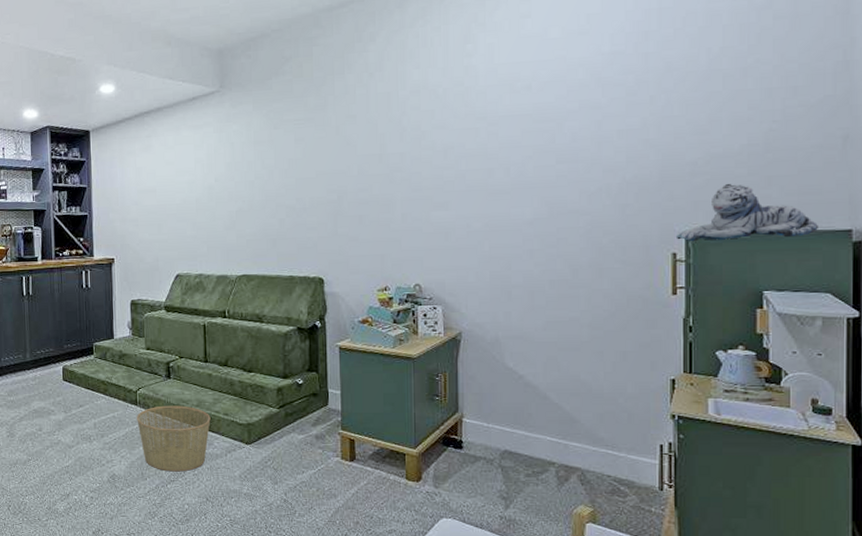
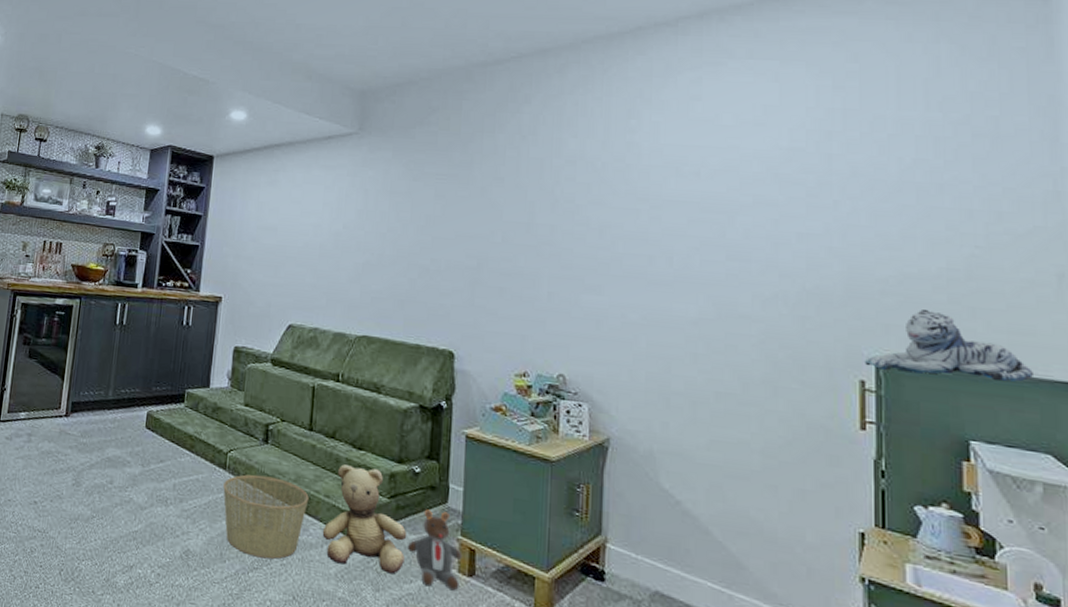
teddy bear: none [225,386,297,469] -> present [322,464,407,575]
teddy bear: none [297,413,344,474] -> present [407,509,463,591]

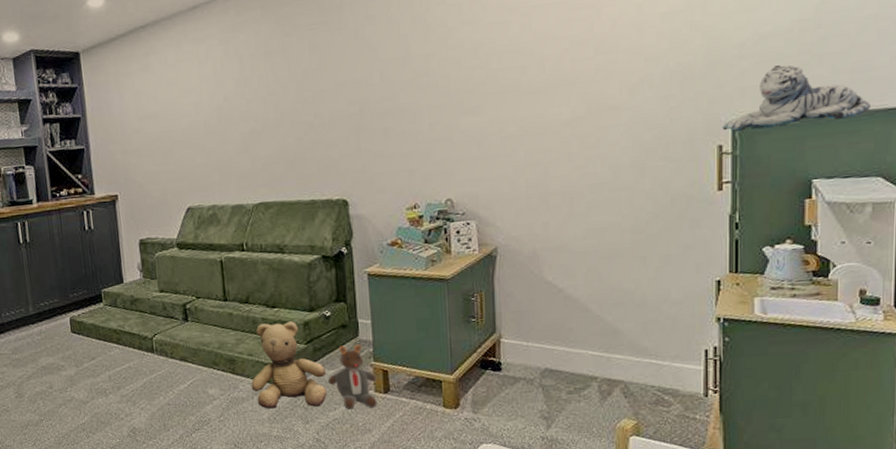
basket: present [223,474,309,559] -> none [154,349,234,420]

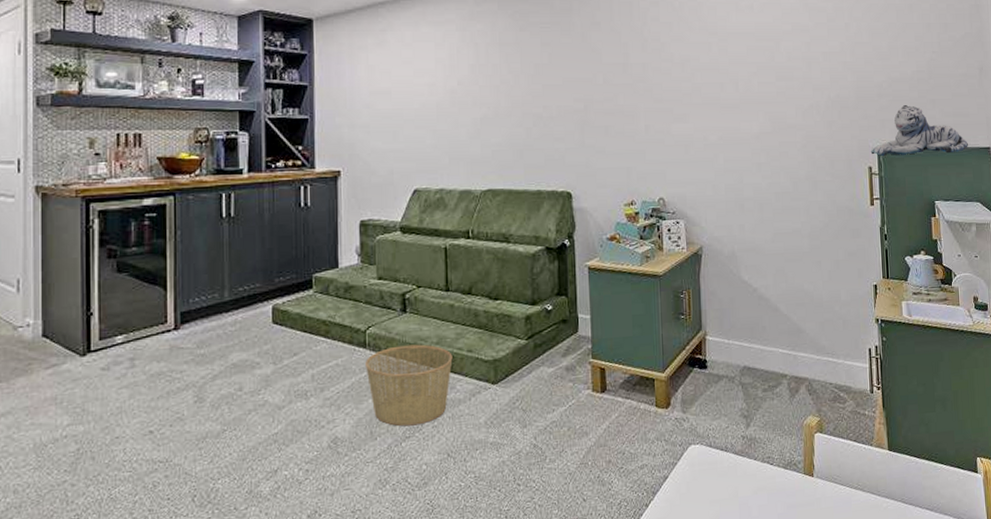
basket: none [154,349,234,420] -> present [365,344,453,427]
teddy bear: present [251,321,327,409] -> none [469,315,546,412]
teddy bear: present [327,344,377,410] -> none [547,340,595,411]

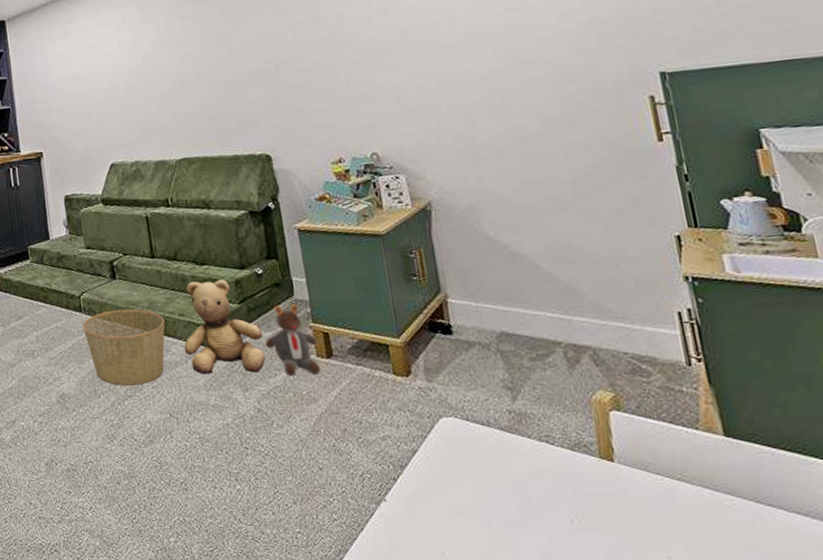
teddy bear: none [469,315,546,412] -> present [184,279,266,374]
teddy bear: none [547,340,595,411] -> present [265,304,321,376]
plush toy: present [870,104,968,156] -> none [649,16,806,82]

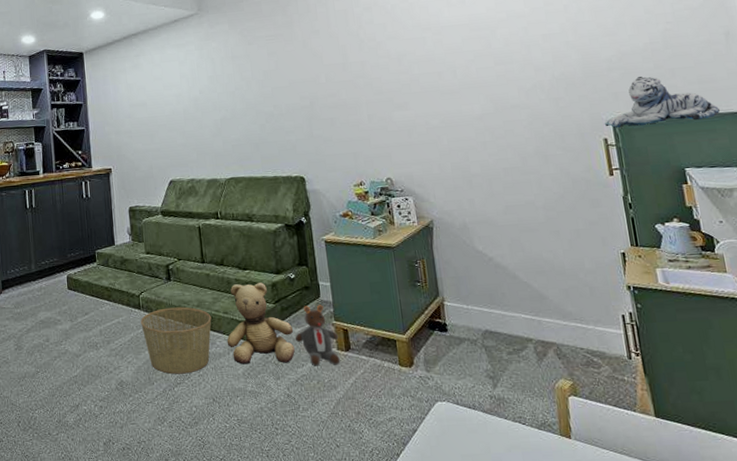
plush toy: none [649,16,806,82] -> present [604,76,720,128]

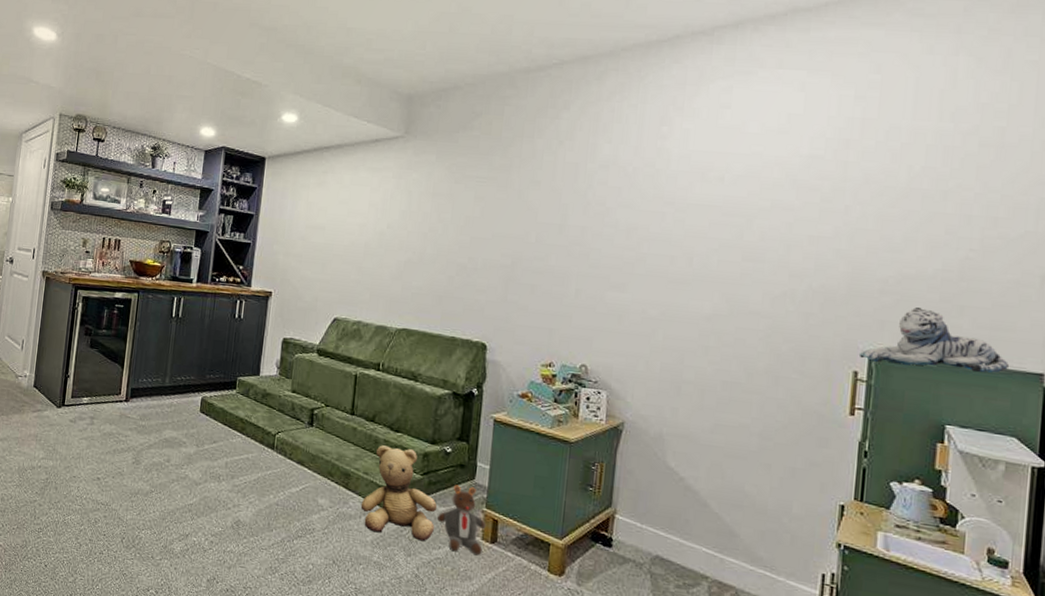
basket: present [141,306,212,375] -> none [271,454,350,529]

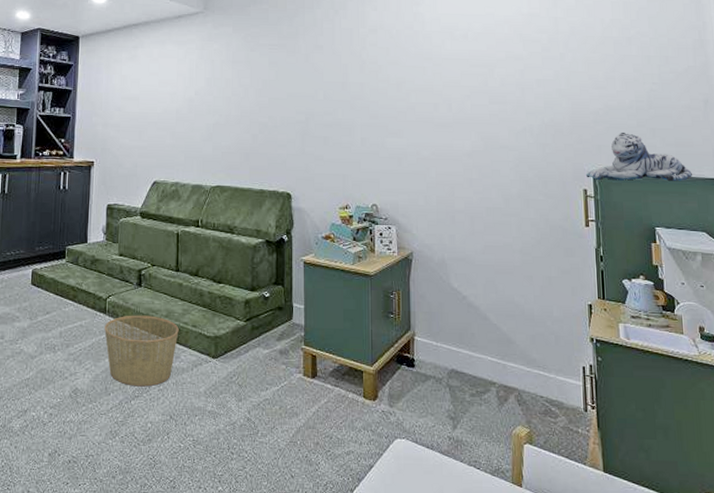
basket: none [271,454,350,529] -> present [104,315,179,387]
teddy bear: present [360,445,438,542] -> none [192,297,262,385]
teddy bear: present [436,484,486,556] -> none [262,327,306,392]

